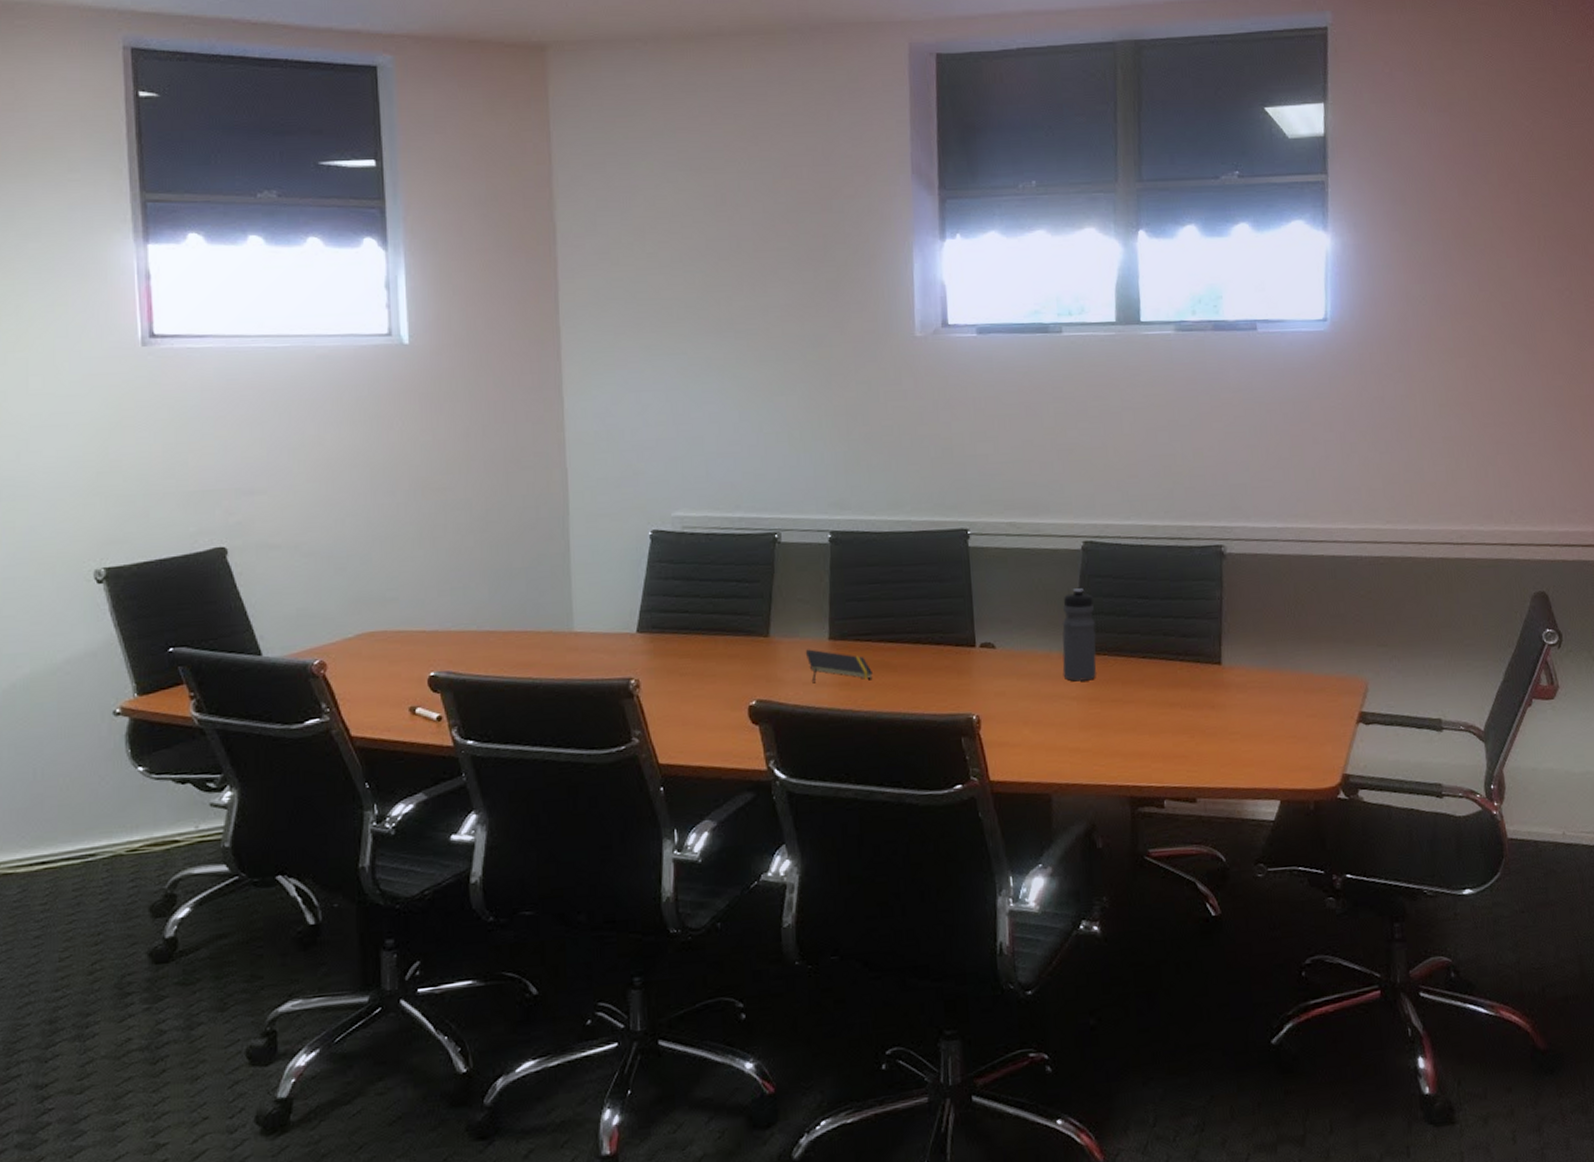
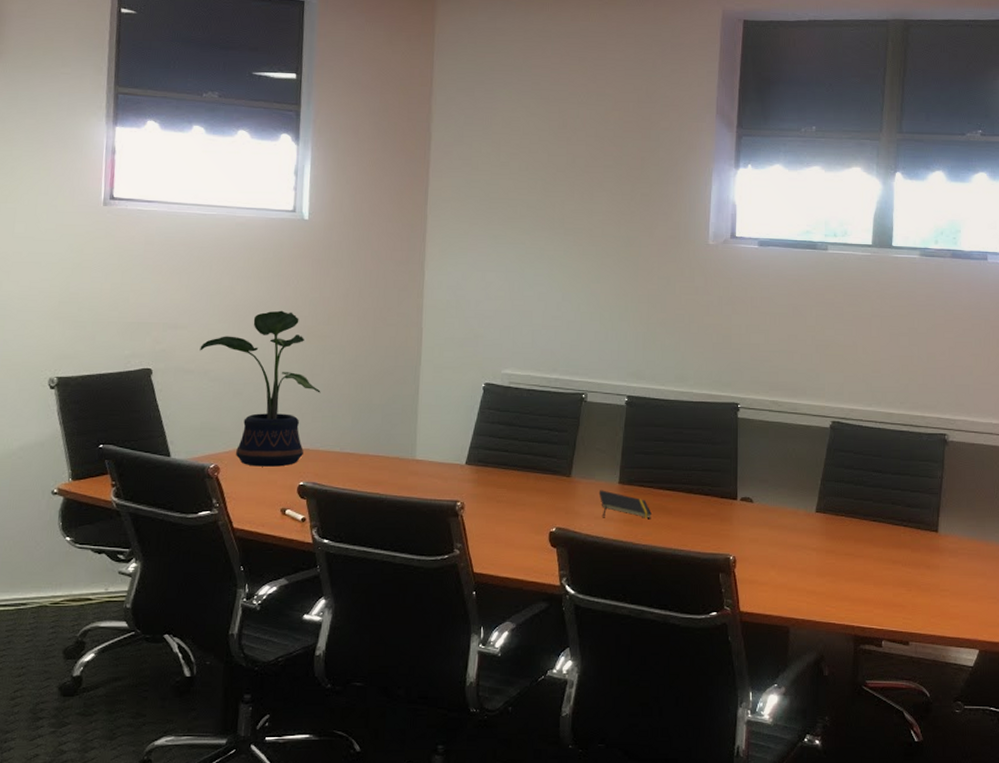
potted plant: none [286,460,446,658] -> present [200,310,321,467]
water bottle: present [1062,588,1097,682] -> none [806,459,836,536]

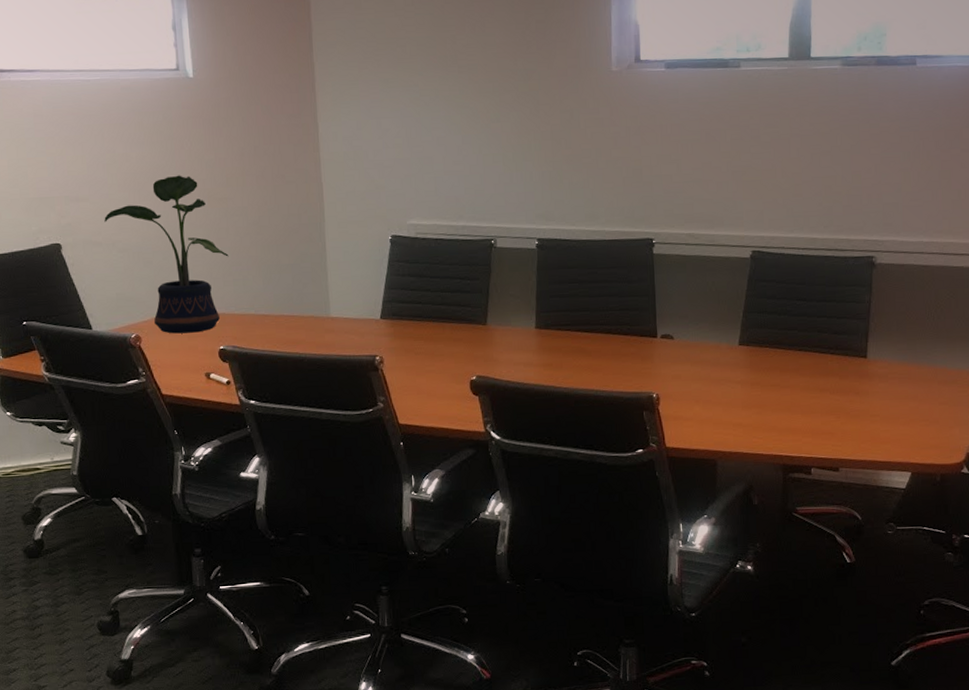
notepad: present [598,490,652,519] -> none [516,336,571,364]

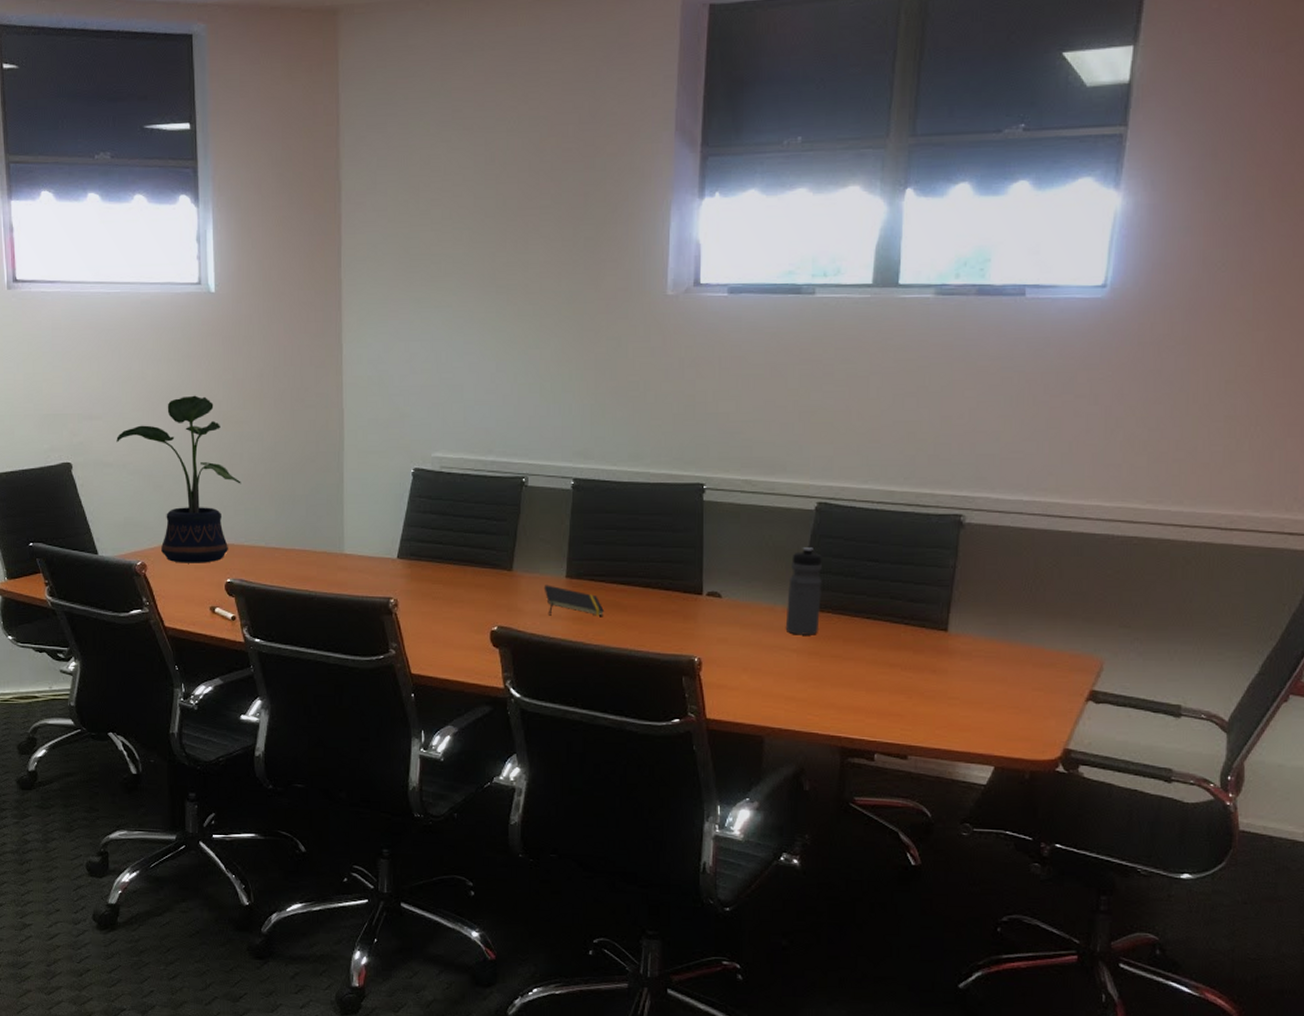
notepad: none [516,336,571,364] -> present [543,585,604,616]
water bottle: none [730,291,760,369] -> present [785,547,822,635]

